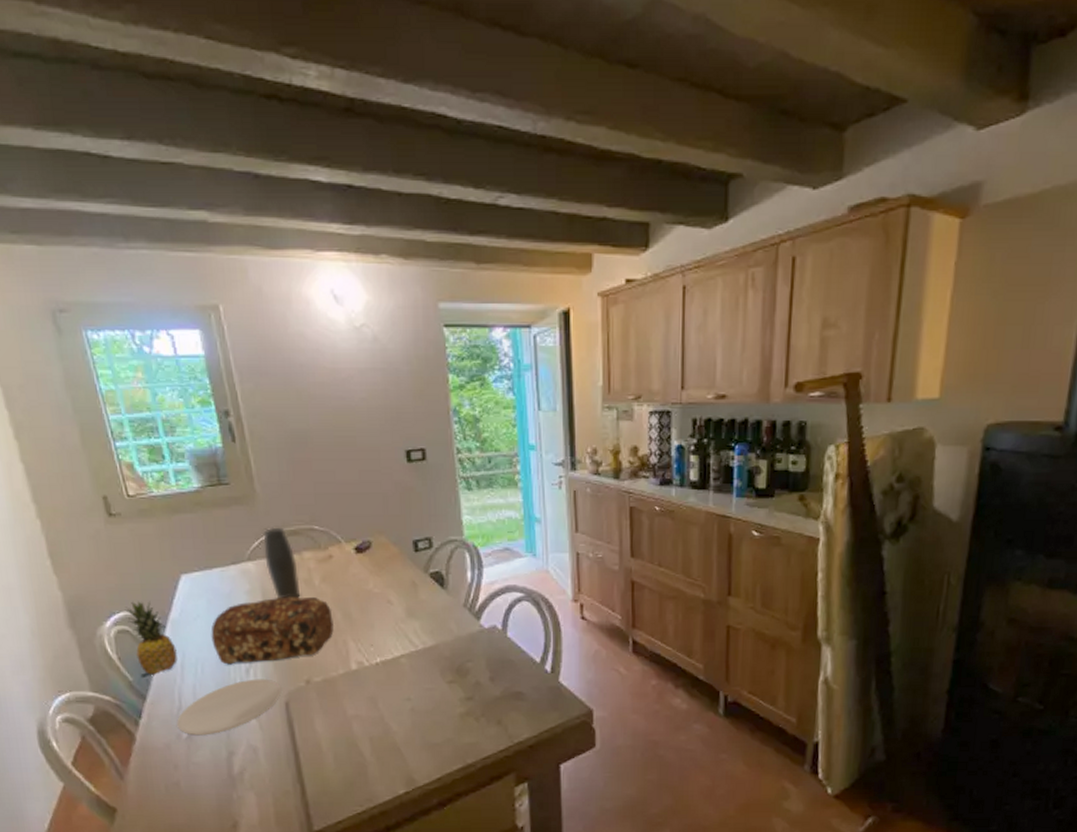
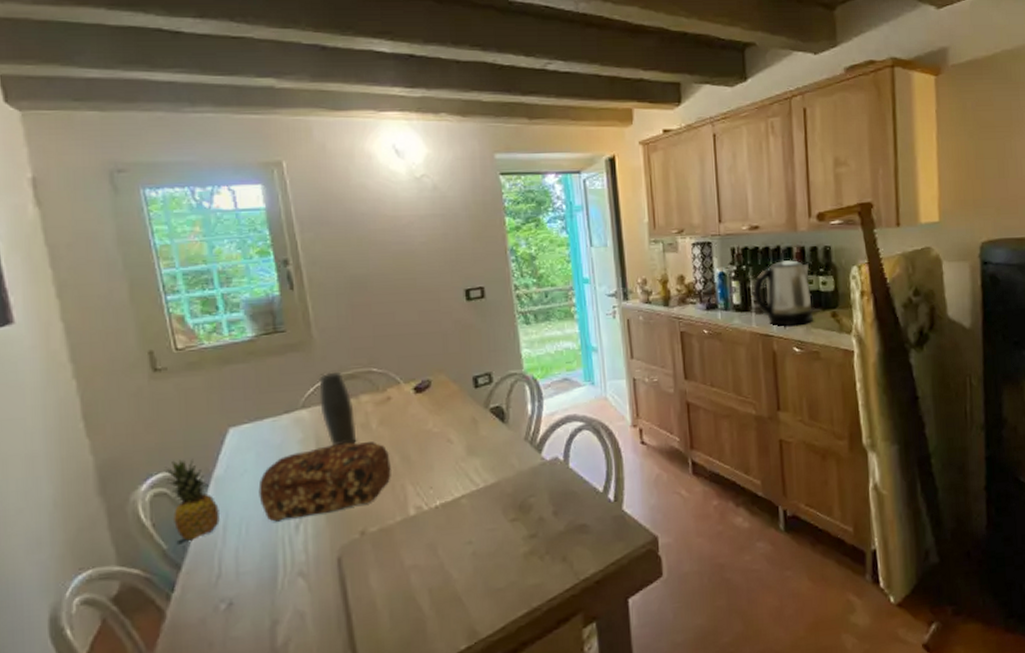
plate: present [177,678,282,736] -> none [215,533,334,606]
kettle: none [713,435,779,508] -> present [753,260,813,327]

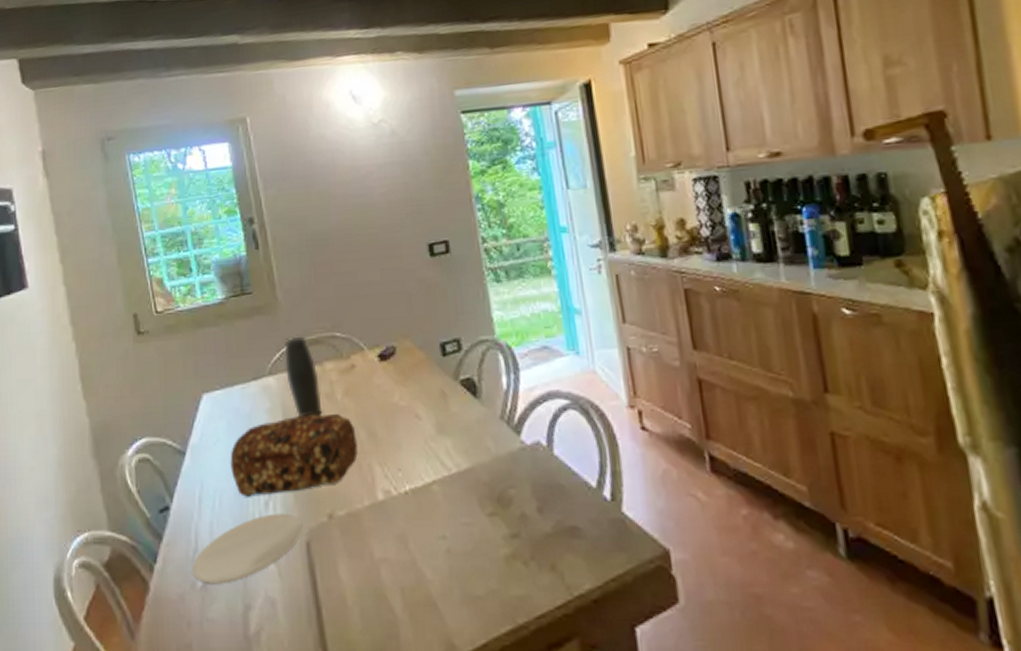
fruit: present [164,458,220,541] -> none [147,425,196,510]
plate: none [215,533,334,606] -> present [192,513,302,585]
kettle: present [753,260,813,327] -> none [778,193,868,282]

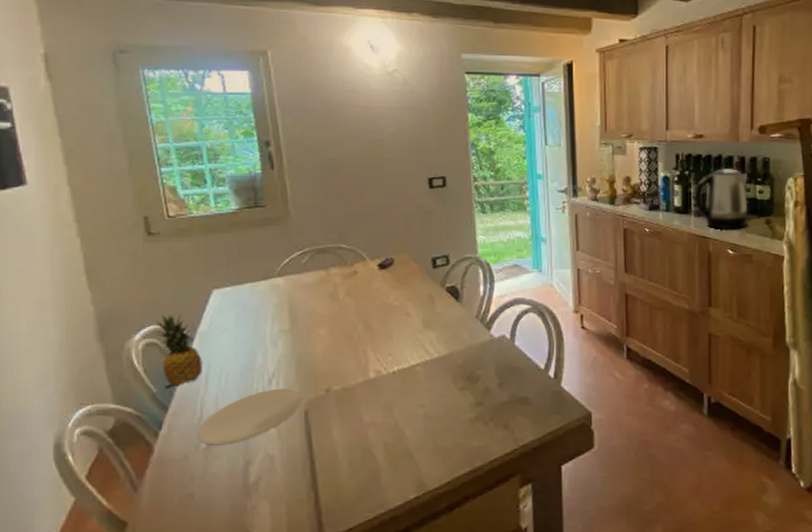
fruit: none [147,425,196,510] -> present [155,315,202,386]
bread loaf: present [230,414,358,497] -> none [237,310,355,375]
vase: present [284,336,323,418] -> none [294,245,326,312]
kettle: none [778,193,868,282] -> present [694,169,748,230]

